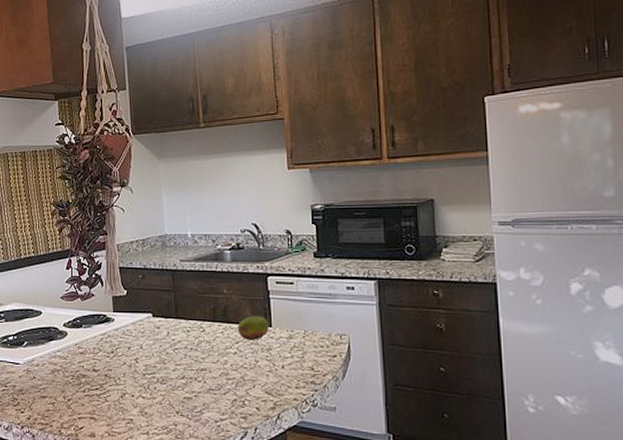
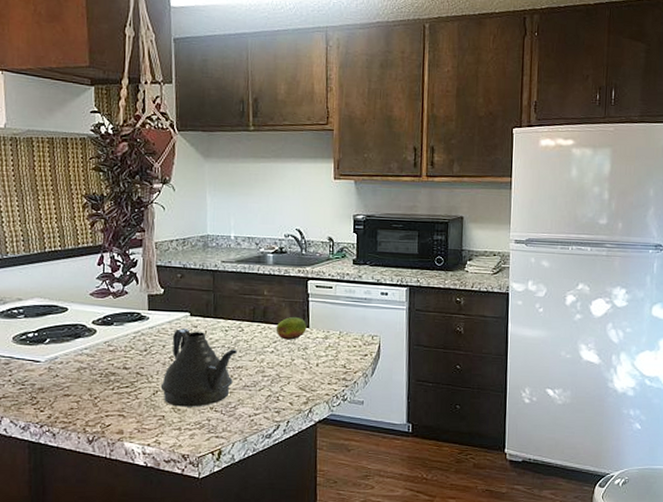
teapot: none [128,330,200,411] -> present [160,328,237,407]

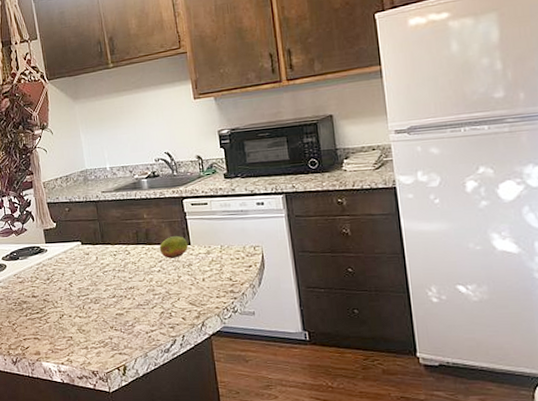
teapot: present [160,328,237,407] -> none [65,257,127,328]

